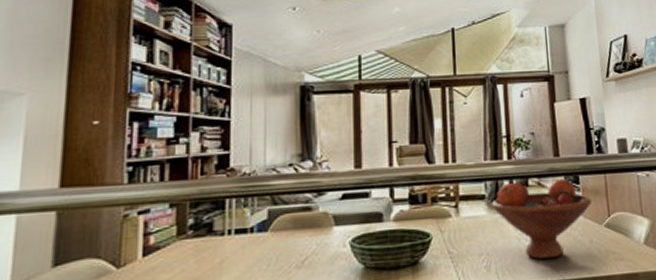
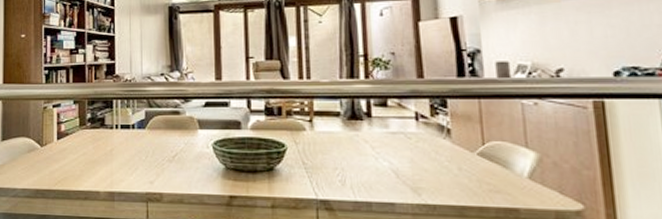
fruit bowl: present [492,178,591,260] -> none [347,100,461,182]

